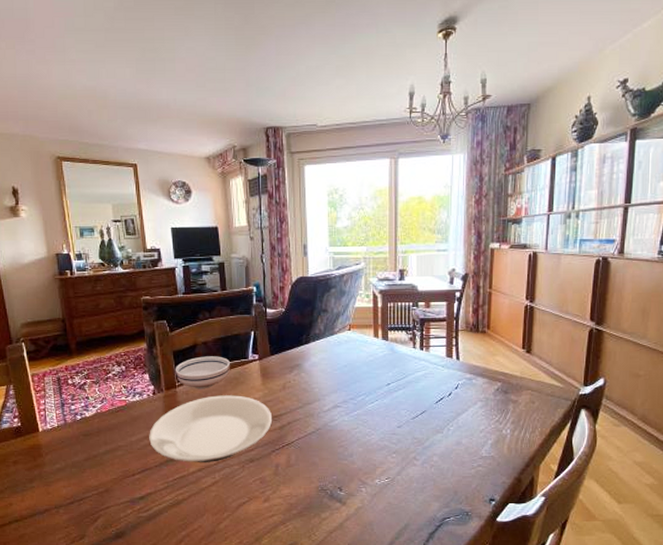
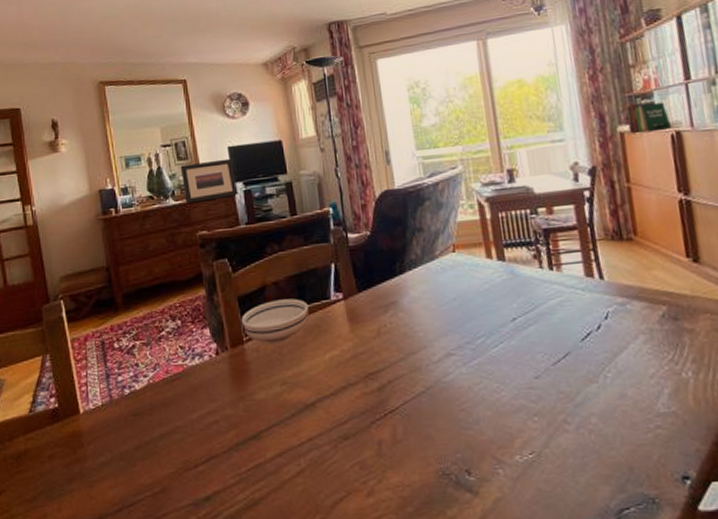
picture frame: none [129,237,178,272] -> present [180,158,238,203]
plate: present [149,395,273,462] -> none [213,348,369,445]
books: none [499,226,530,251] -> present [626,101,671,133]

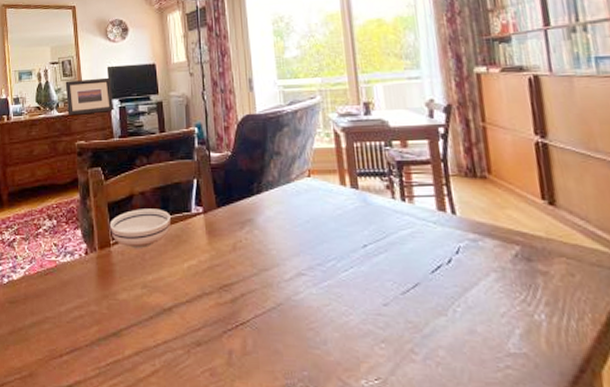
books: present [626,101,671,133] -> none [483,45,529,75]

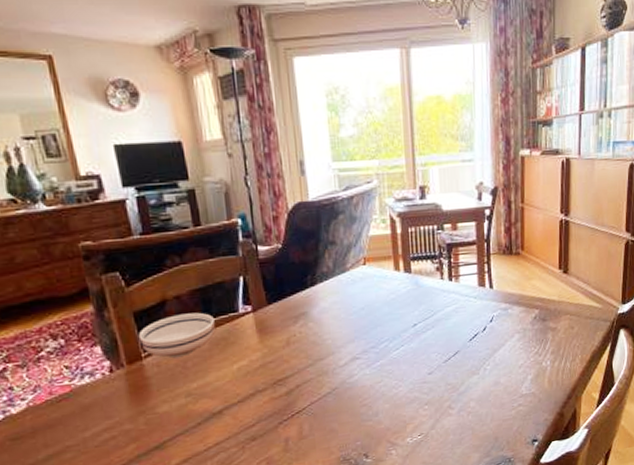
picture frame: present [65,77,114,115] -> none [51,158,130,209]

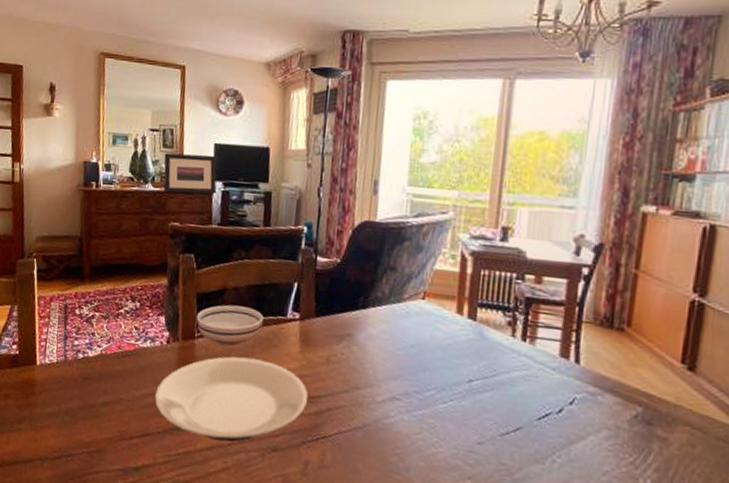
picture frame: none [51,158,130,209] -> present [164,153,217,195]
plate: none [109,359,277,454] -> present [155,356,308,442]

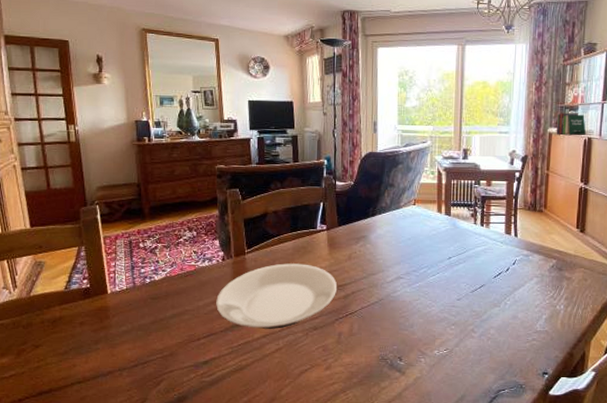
picture frame: present [164,153,217,195] -> none [207,109,253,142]
bowl: present [196,304,263,346] -> none [245,225,299,256]
books: none [656,183,707,220] -> present [557,113,586,136]

